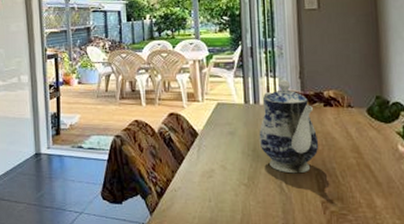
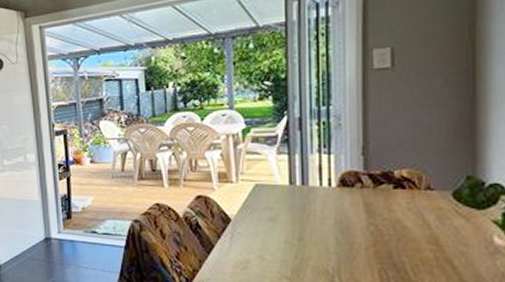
teapot: present [259,79,319,174] -> none [306,156,385,268]

